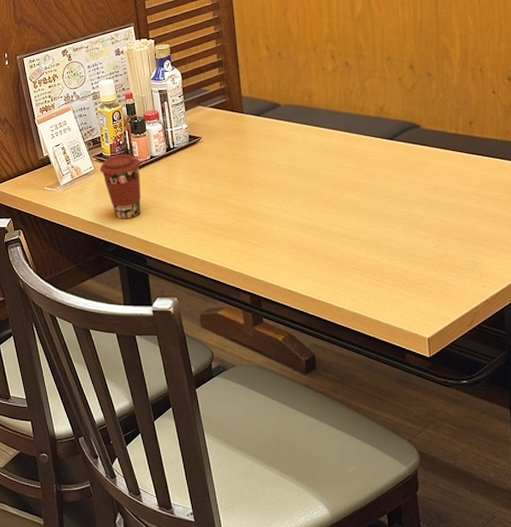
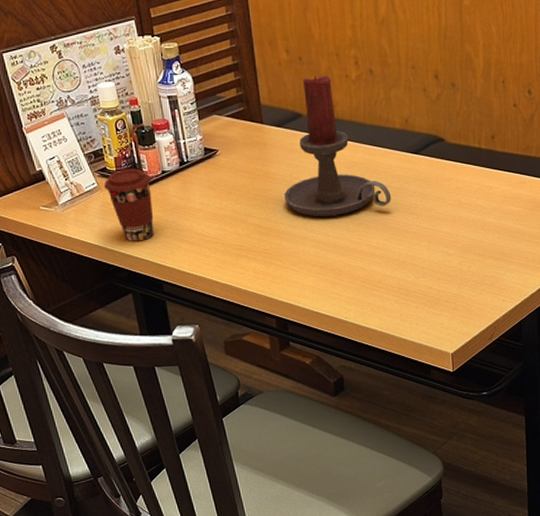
candle holder: none [261,69,366,200] -> present [284,76,392,217]

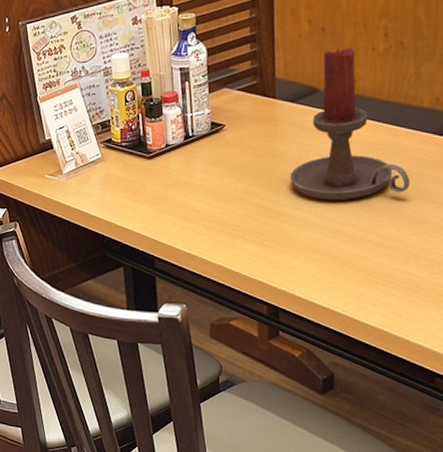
coffee cup: present [103,168,155,241] -> none [107,140,154,215]

